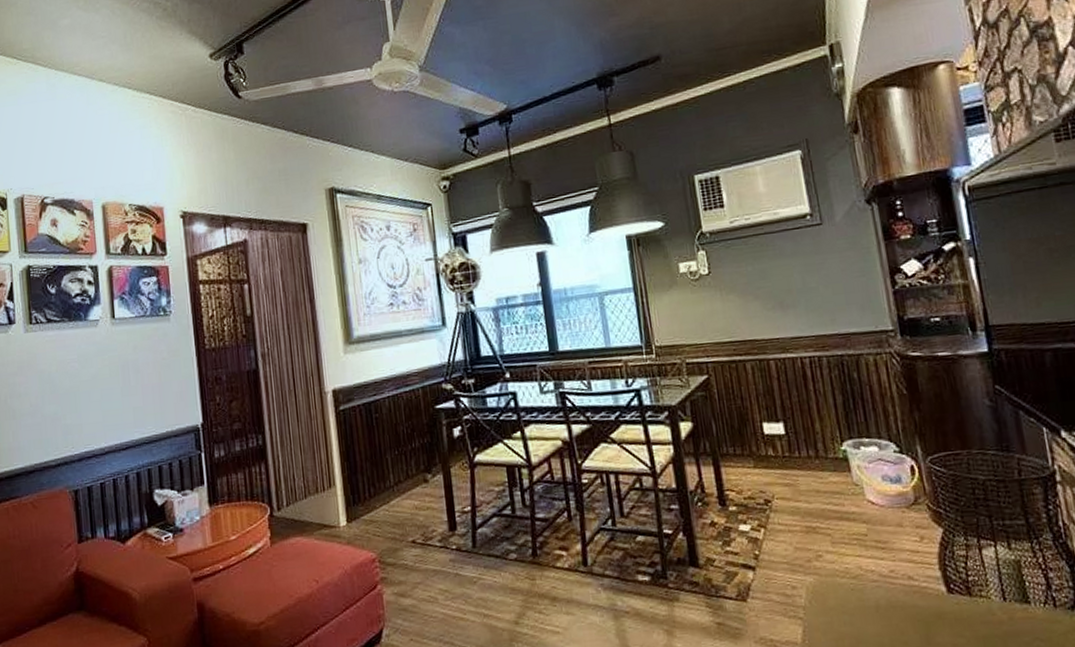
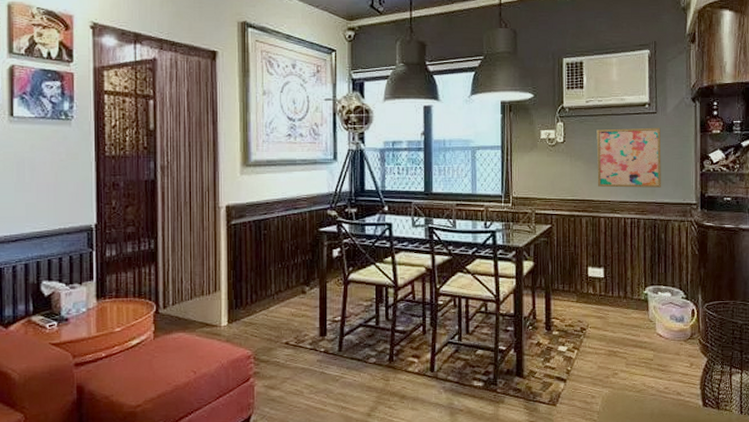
wall art: none [748,241,843,323] -> present [596,127,662,188]

